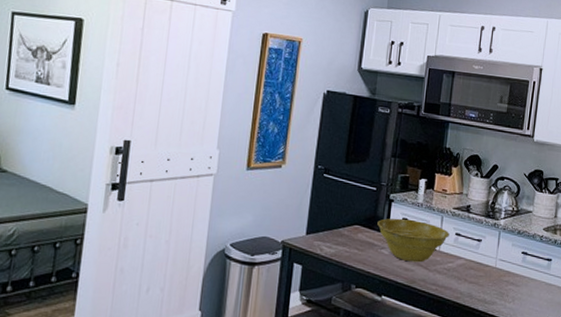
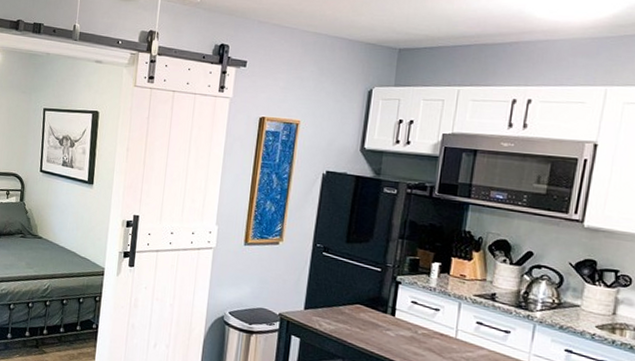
planter bowl: present [377,218,450,263] -> none [382,300,469,349]

